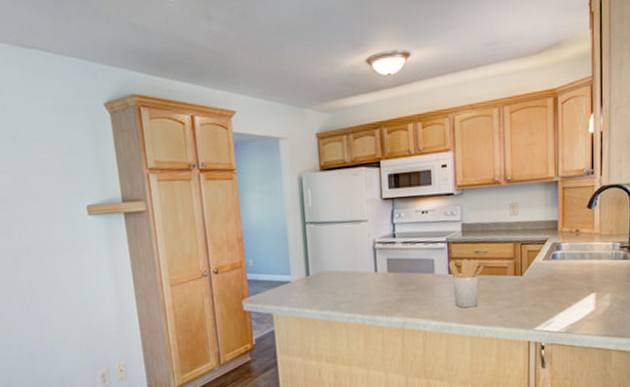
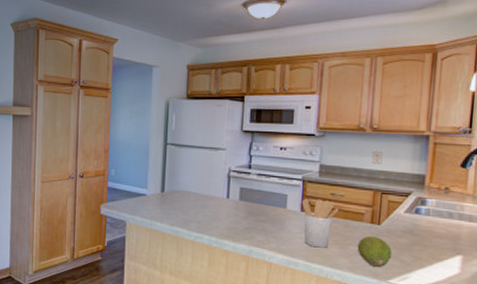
fruit: none [504,288,535,318] -> present [357,236,392,268]

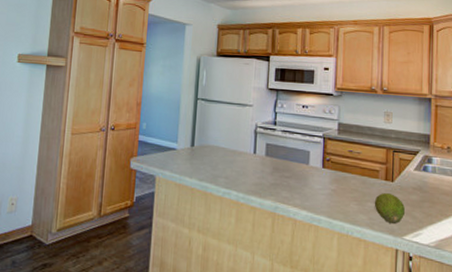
utensil holder: present [301,198,339,248] -> none [322,155,357,205]

